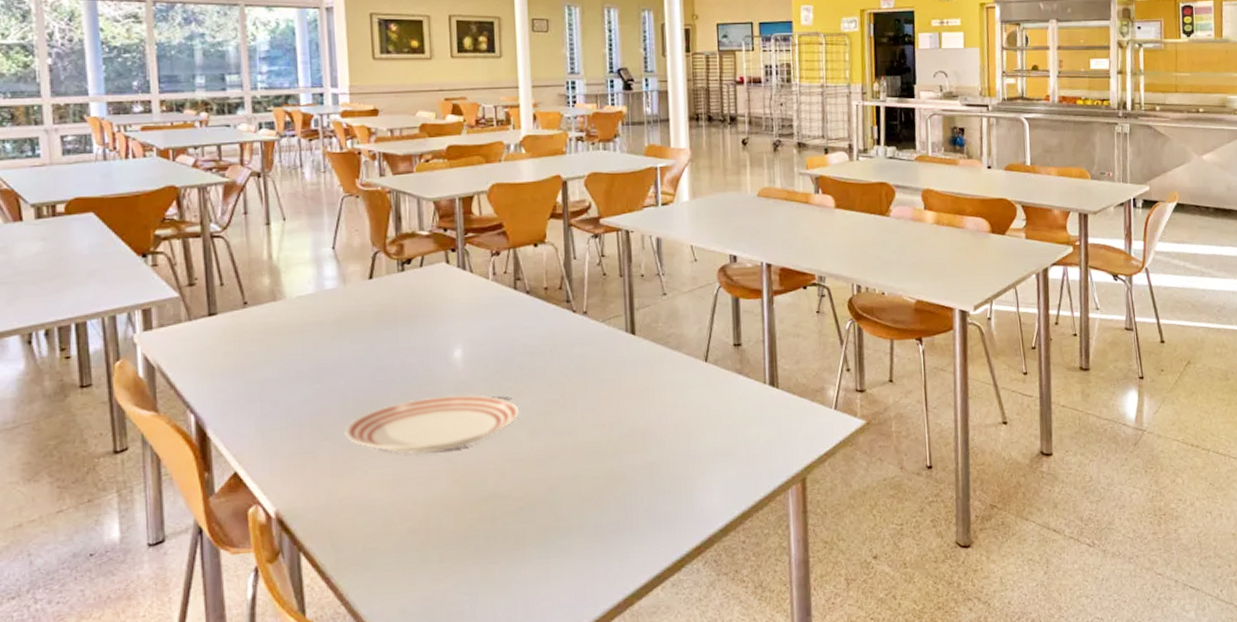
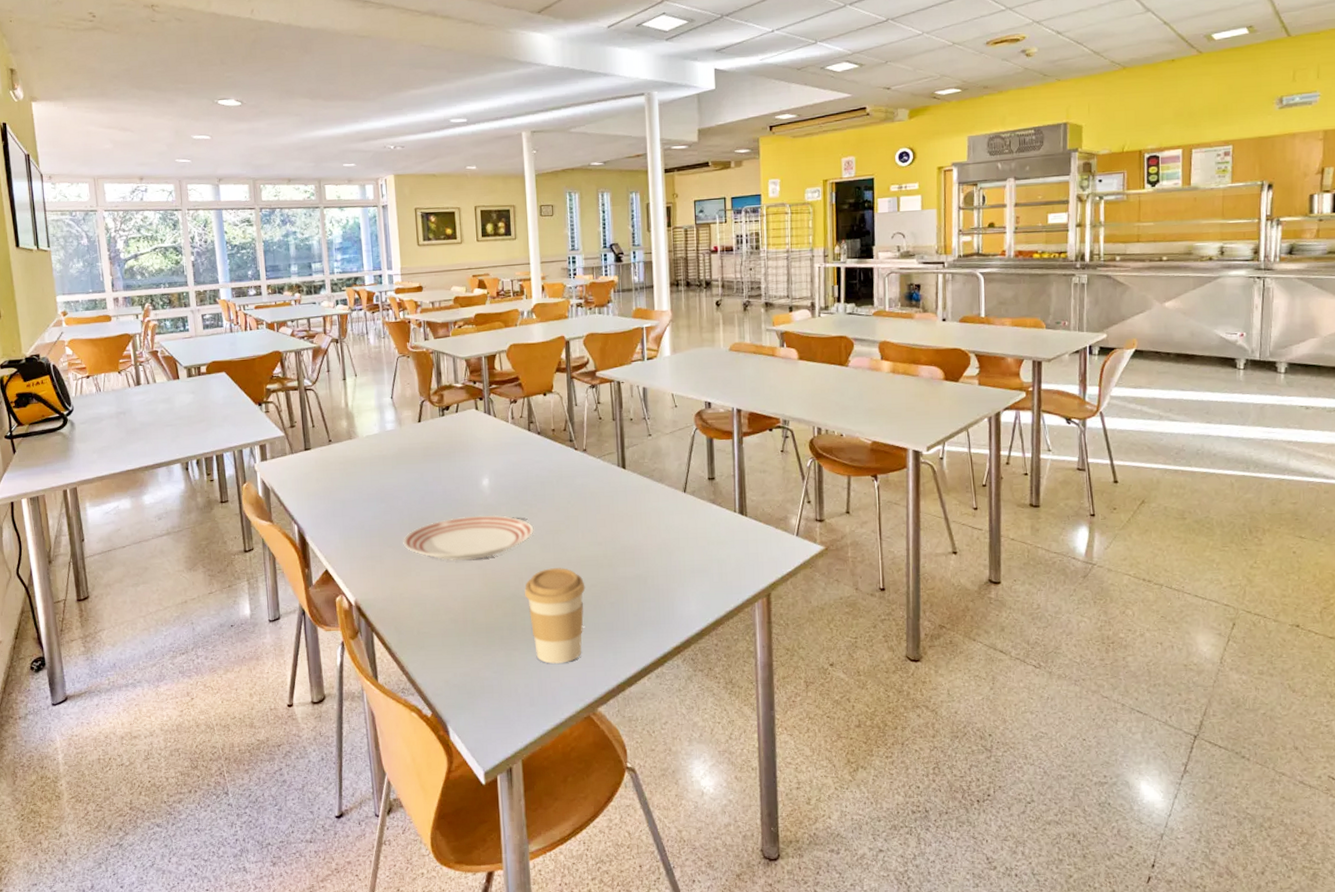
coffee cup: none [507,457,585,578] -> present [525,568,586,664]

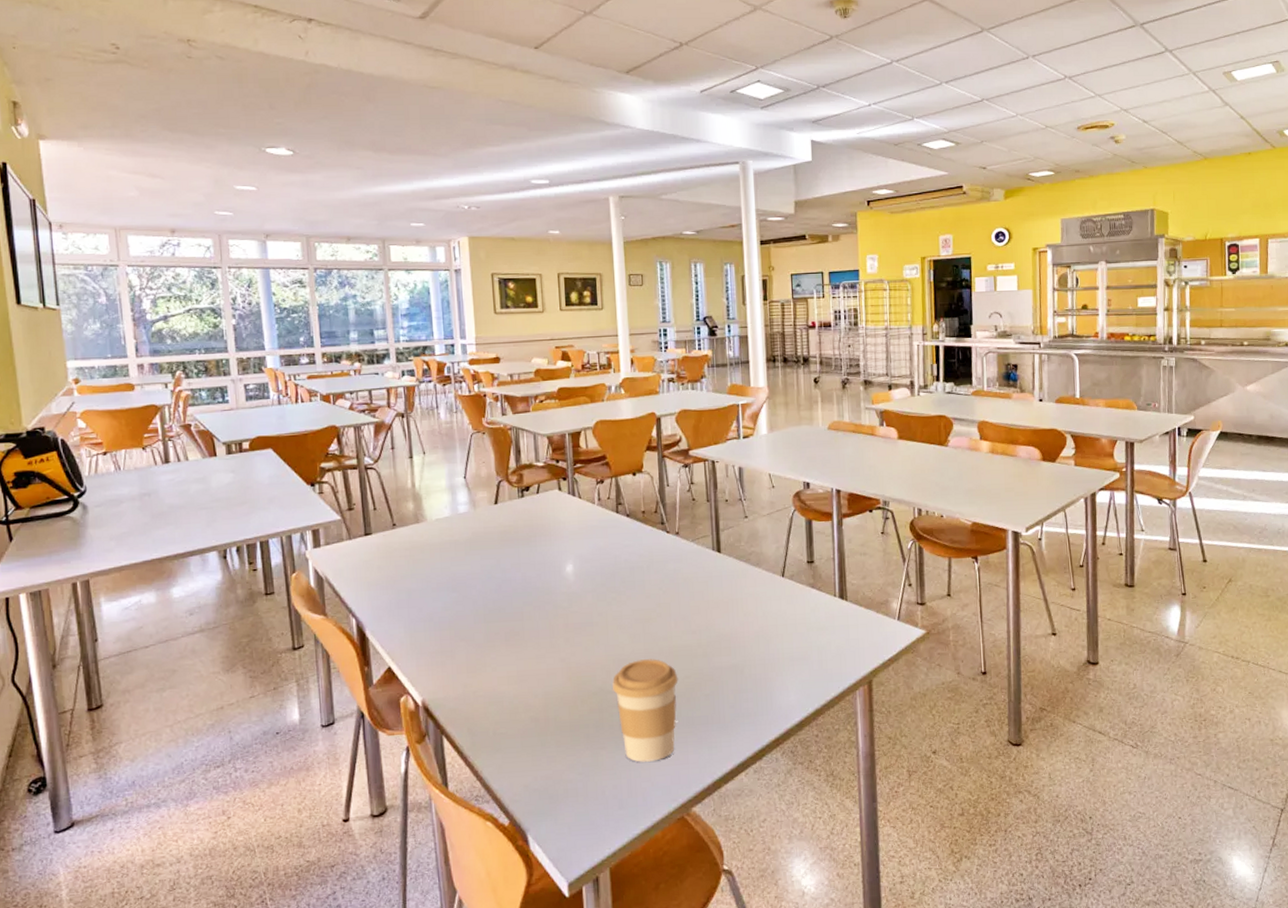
dinner plate: present [403,514,534,561] -> none [477,603,623,655]

